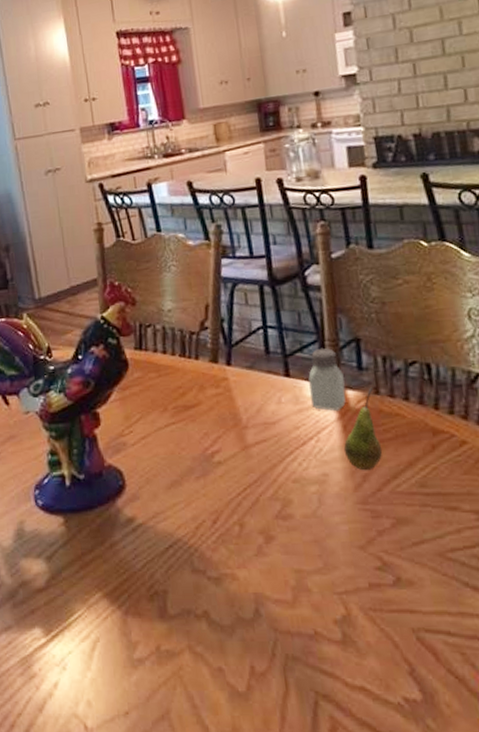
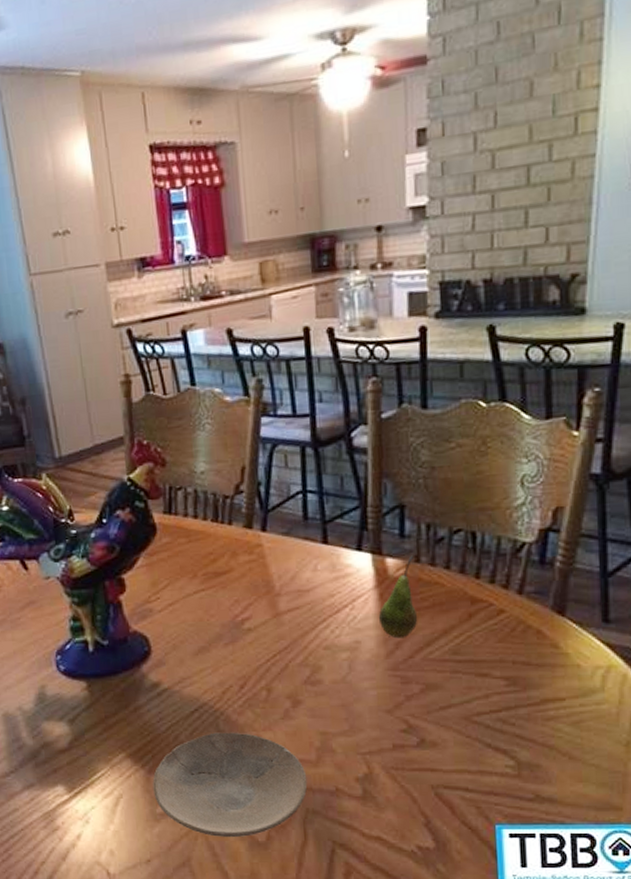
plate: none [129,570,286,688] -> present [152,732,308,838]
saltshaker: present [308,348,346,411] -> none [347,515,385,579]

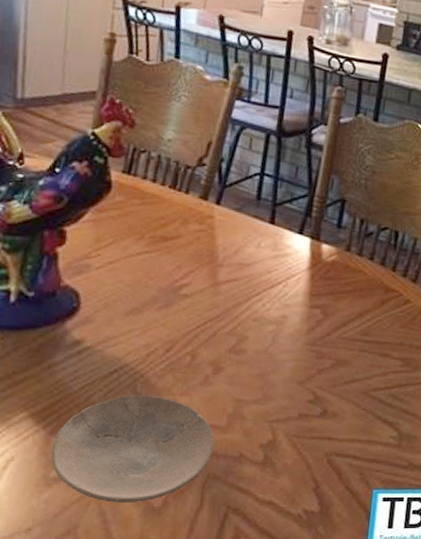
fruit: present [379,555,418,639] -> none [307,244,346,317]

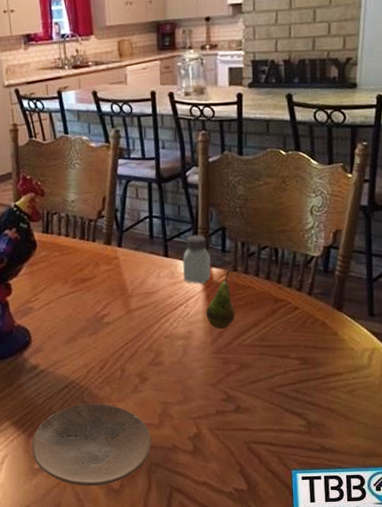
saltshaker: none [287,203,323,261] -> present [183,235,211,284]
fruit: none [307,244,346,317] -> present [206,266,235,329]

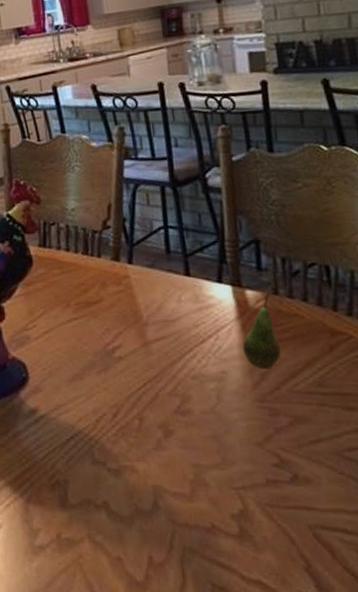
plate: present [31,403,152,487] -> none [31,461,183,576]
saltshaker: present [183,235,211,284] -> none [208,249,246,310]

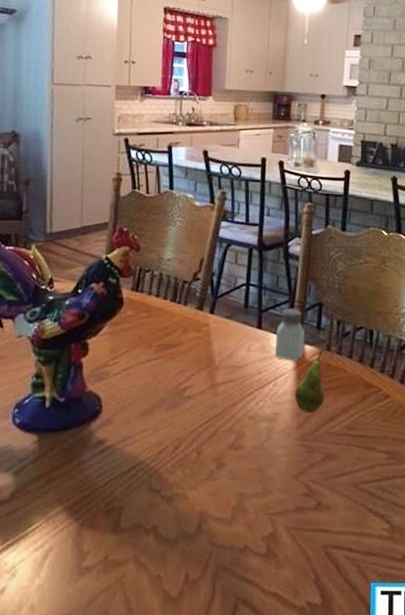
saltshaker: none [208,249,246,310] -> present [274,308,305,361]

